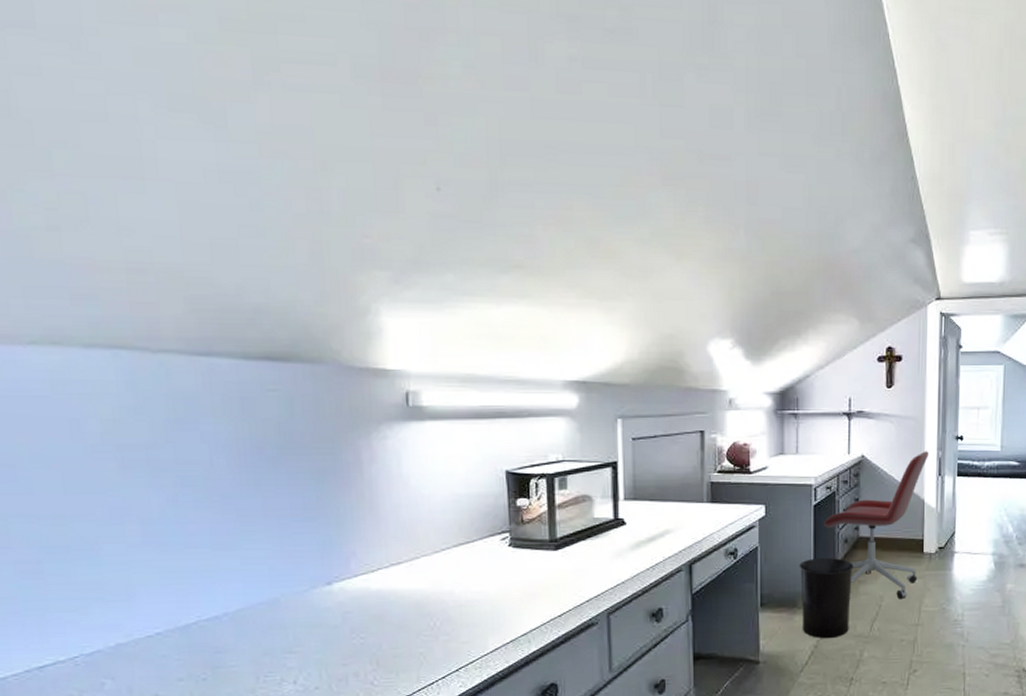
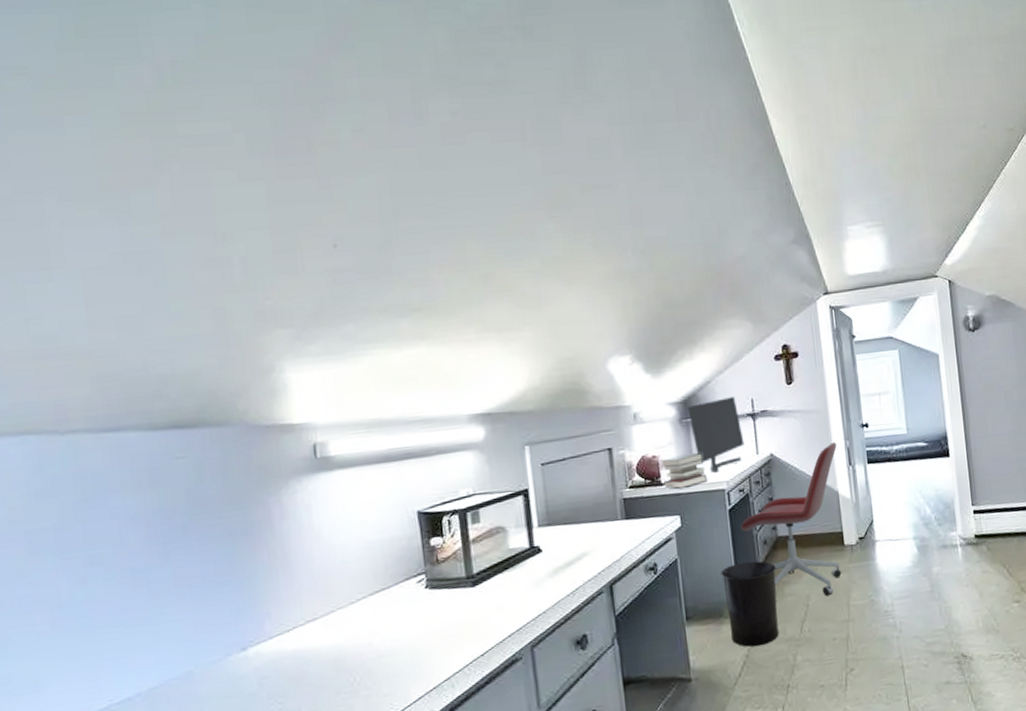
books: none [752,445,796,480] -> present [661,453,708,490]
computer monitor: none [784,394,837,467] -> present [687,397,745,473]

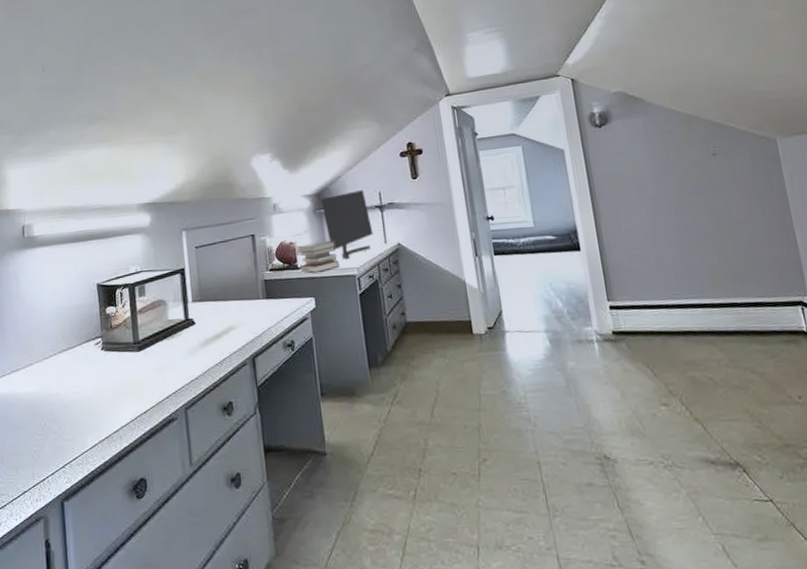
waste bin: present [721,561,779,647] -> none [353,344,410,427]
office chair: present [741,442,842,597] -> none [371,233,472,384]

